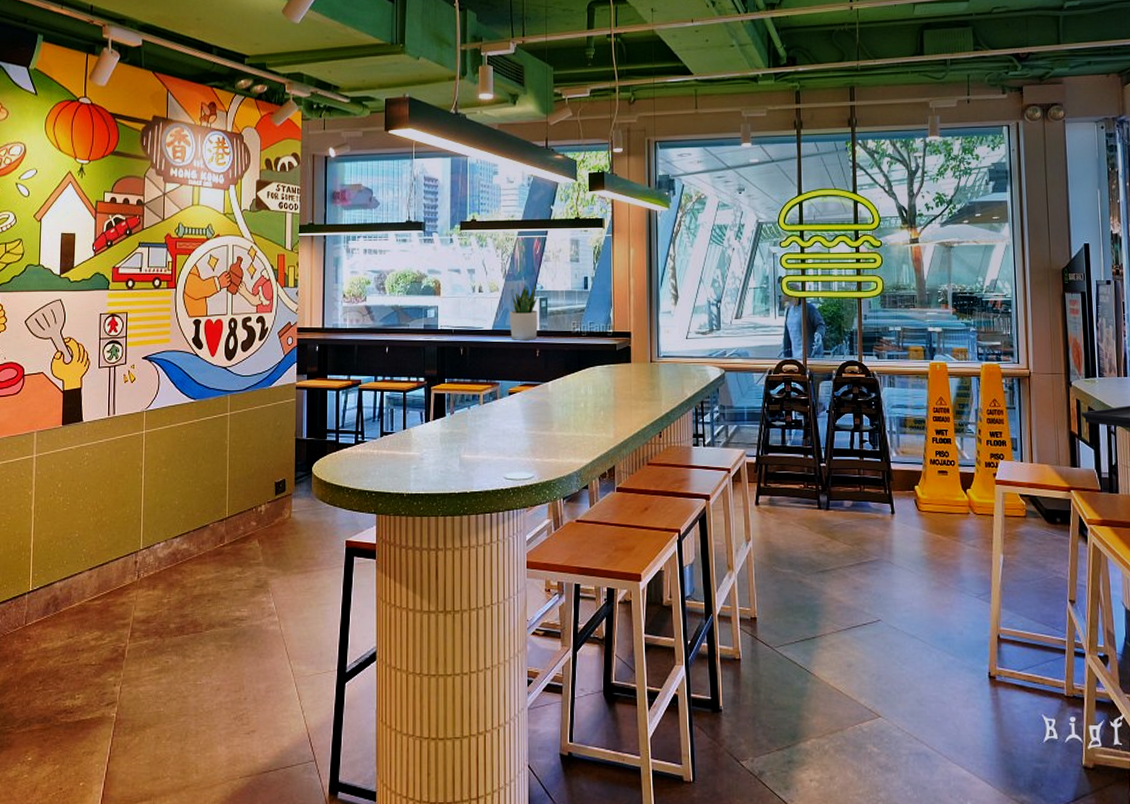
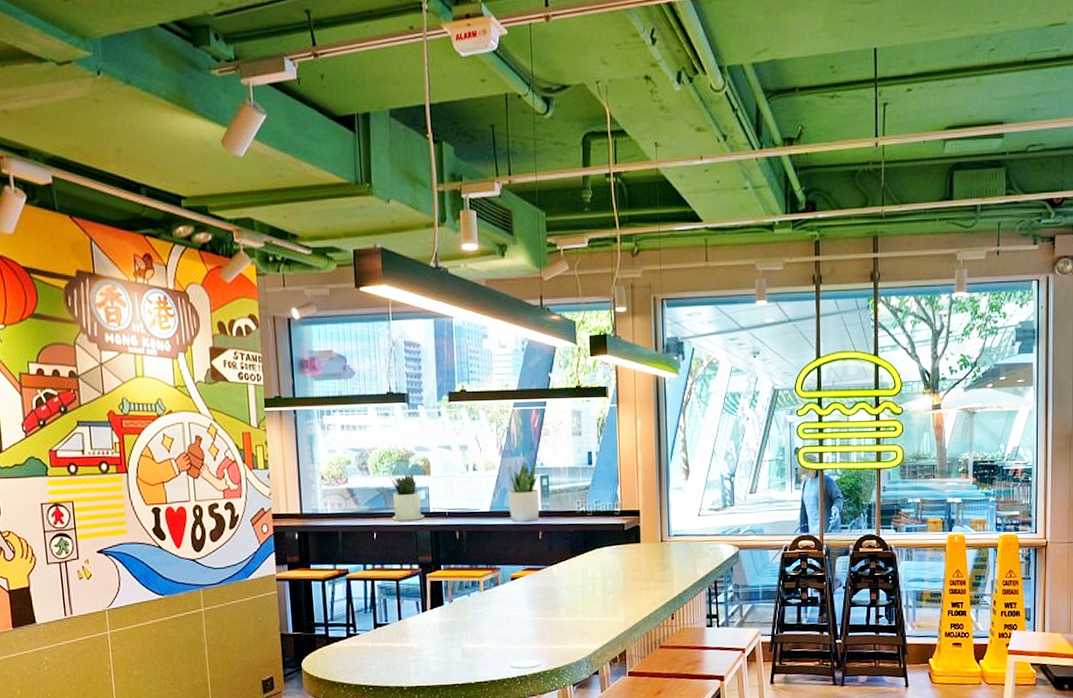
planter: none [403,293,432,338] -> present [389,473,424,522]

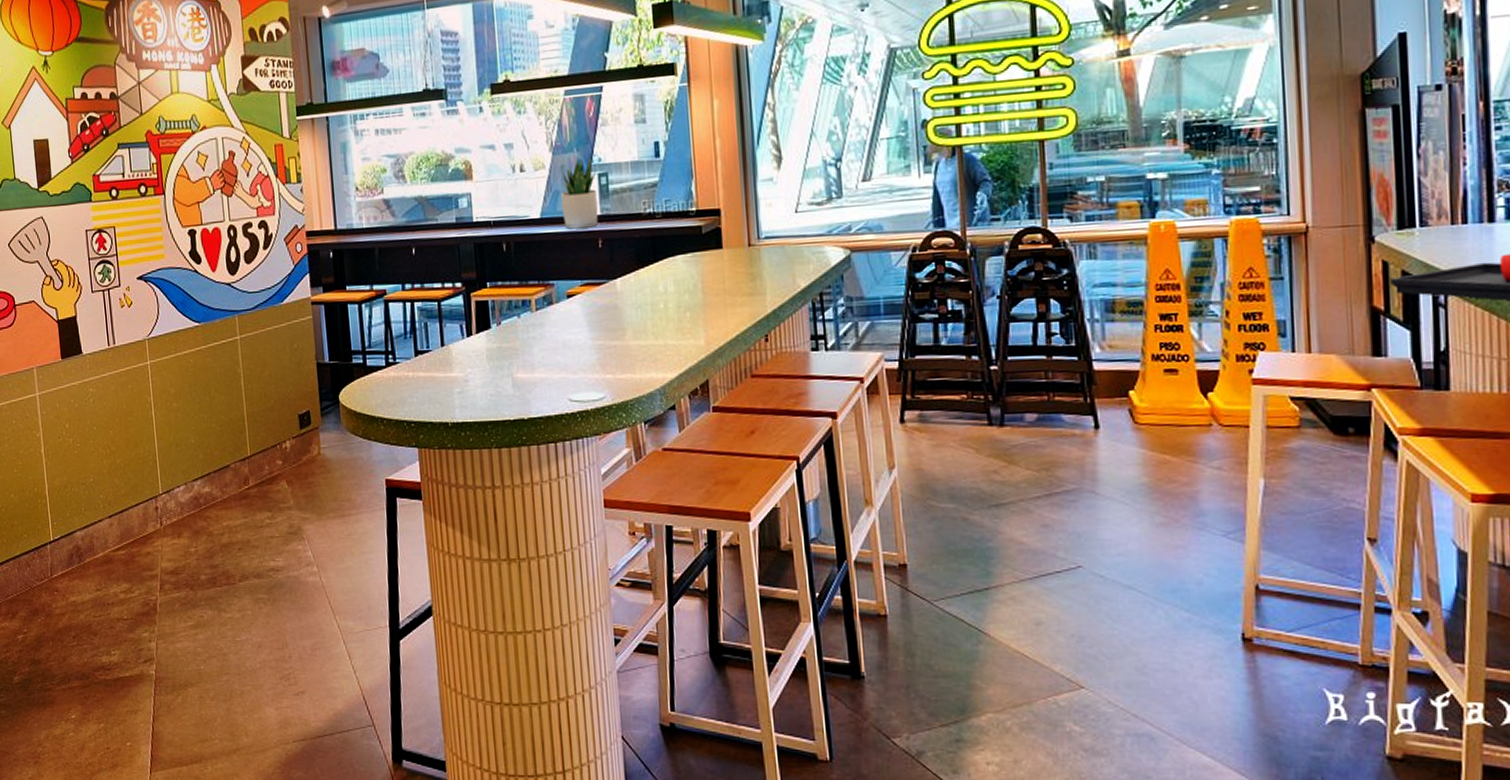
planter: present [389,473,424,522] -> none [428,179,467,235]

